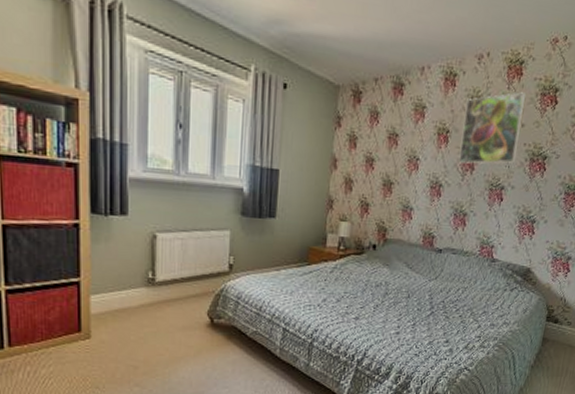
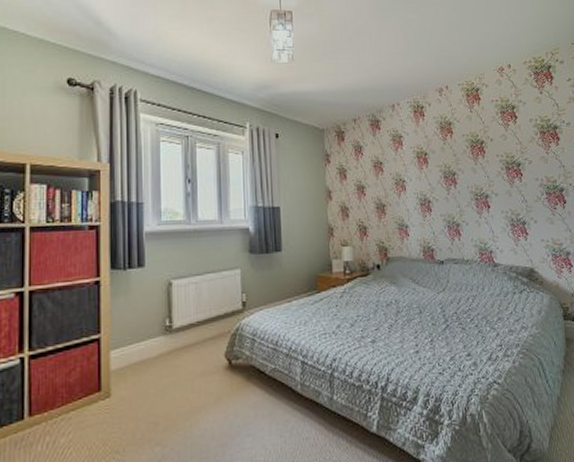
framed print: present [458,92,526,164] -> none [437,113,492,179]

